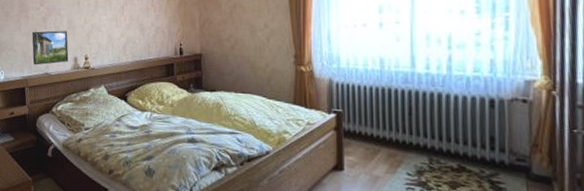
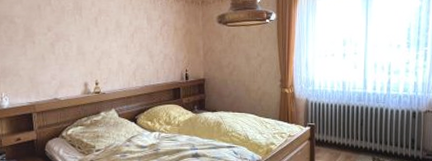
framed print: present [32,30,69,65] -> none [39,56,79,91]

